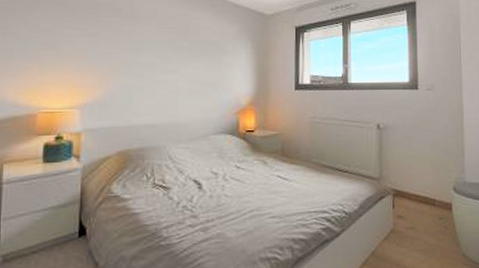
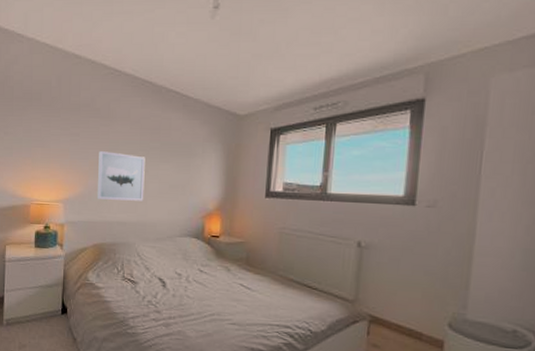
wall art: none [120,52,174,102] -> present [96,151,145,201]

